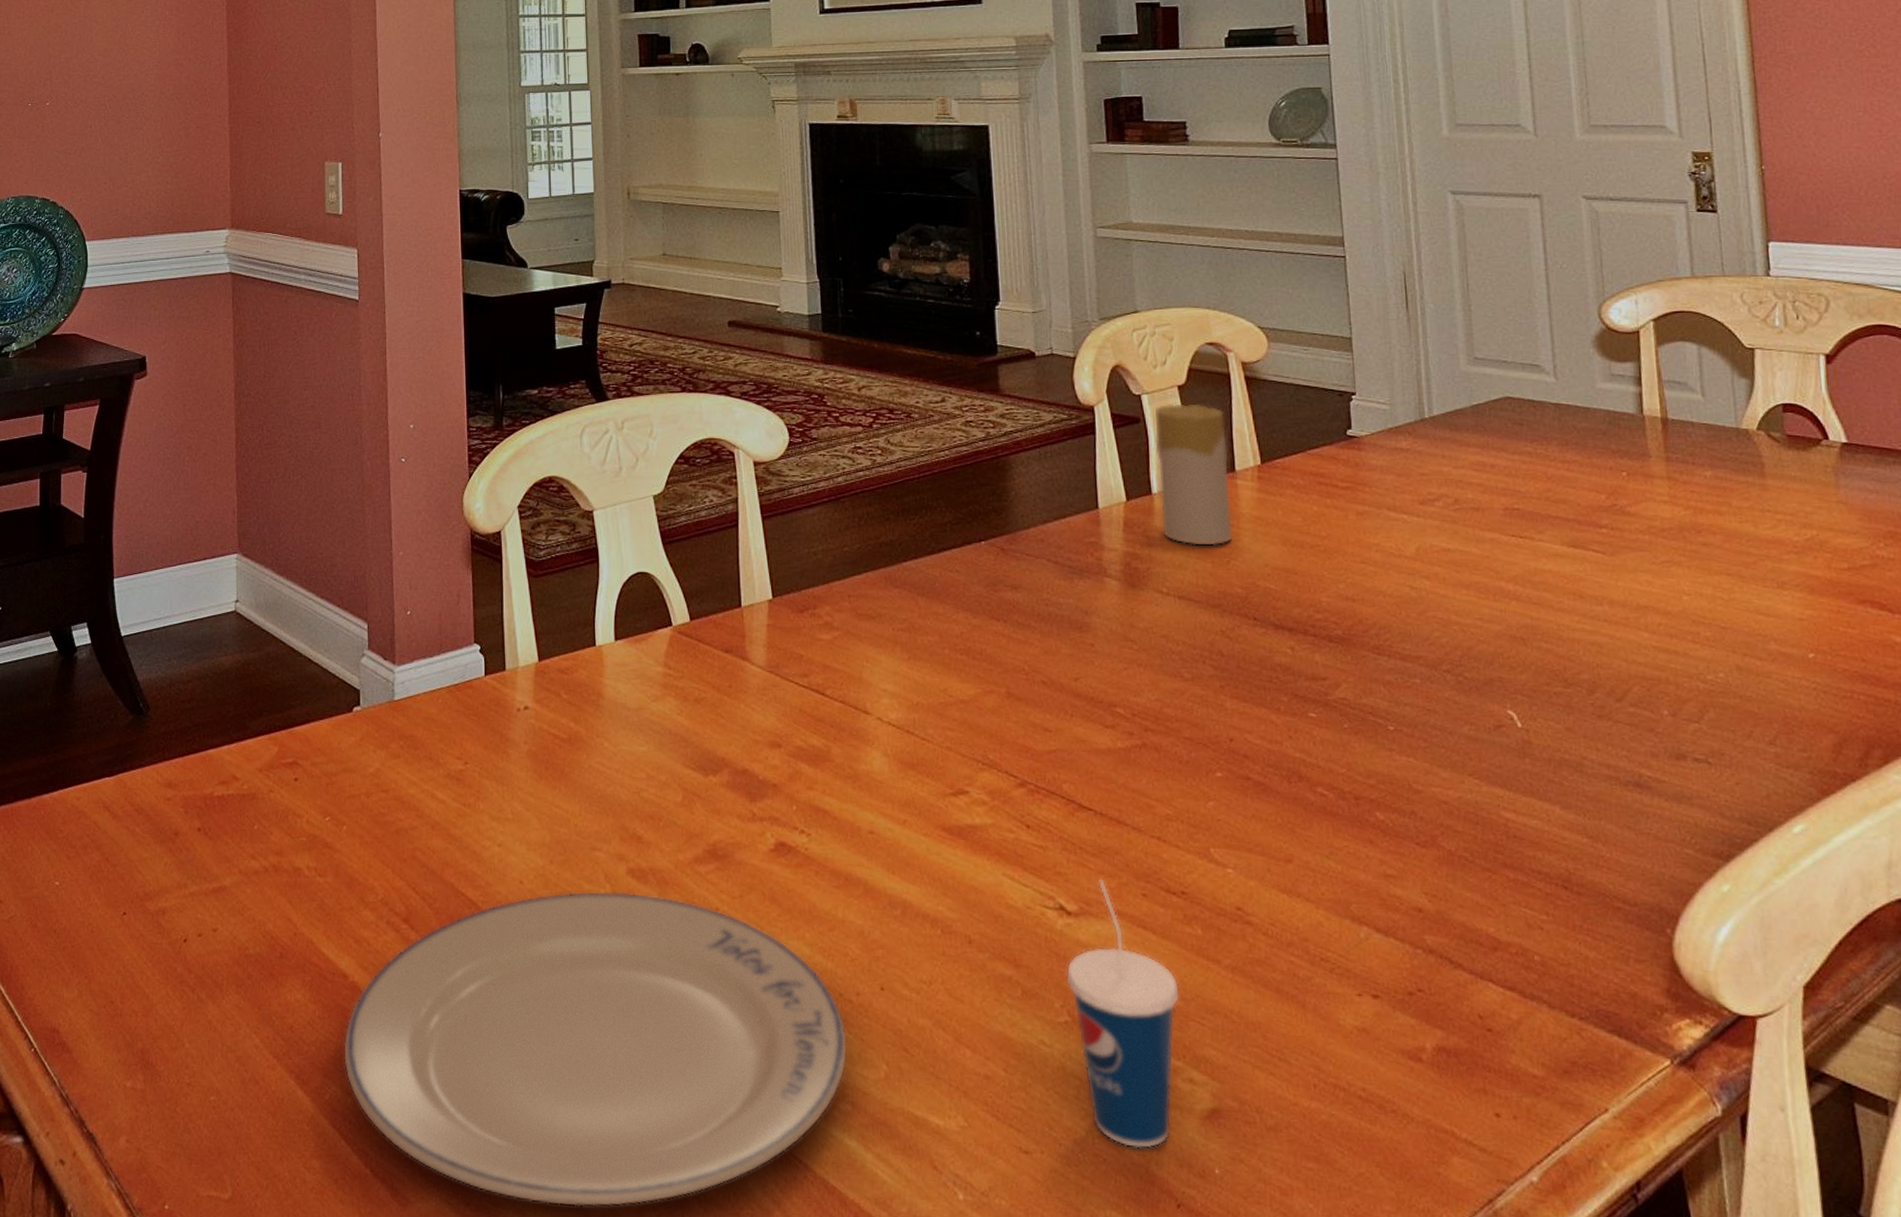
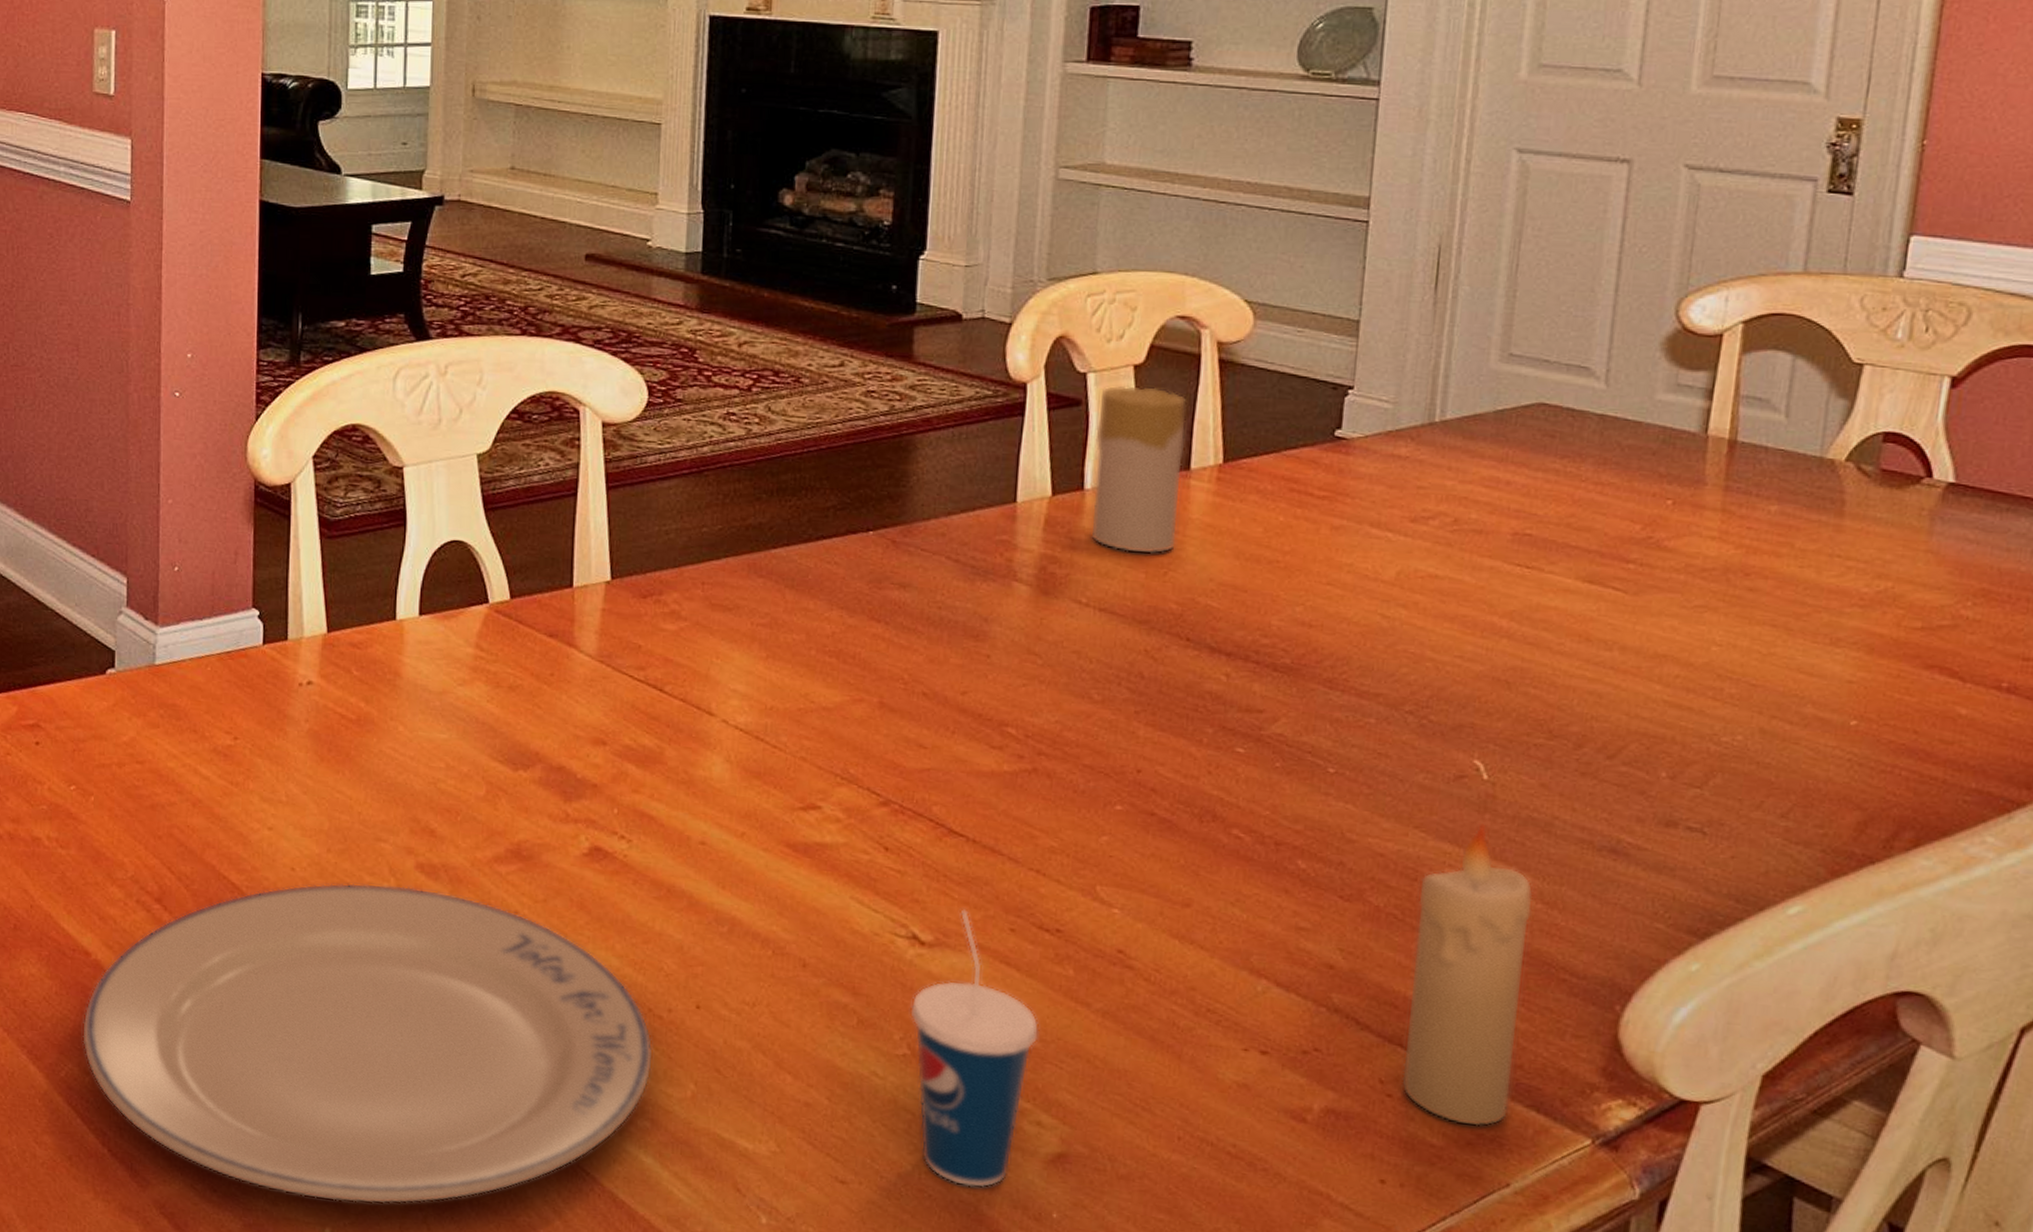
candle: none [1481,768,1595,1055] -> present [1401,824,1534,1127]

